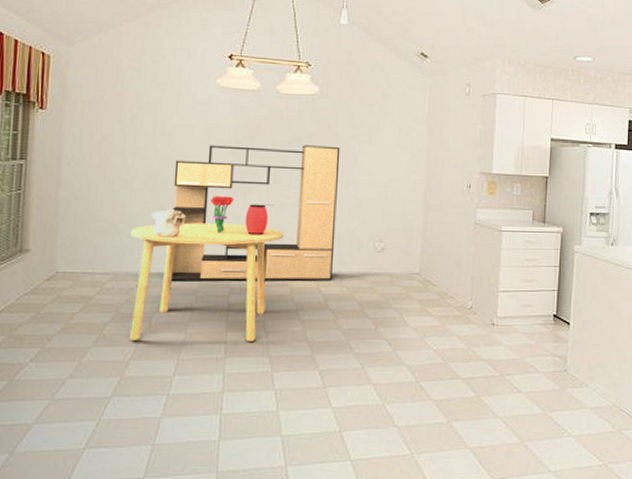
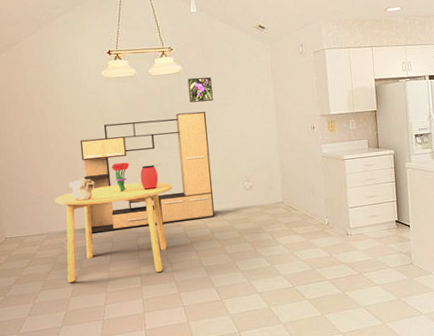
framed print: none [322,103,353,136] -> present [187,77,213,103]

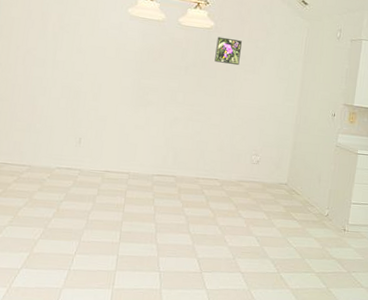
dining table: present [54,182,173,282] -> none [40,127,177,231]
ceramic vessel: present [68,178,95,201] -> none [65,115,94,139]
media console: present [80,111,215,233] -> none [77,64,229,184]
bouquet: present [112,162,129,192] -> none [116,107,136,138]
lantern: present [140,164,161,191] -> none [144,116,169,143]

